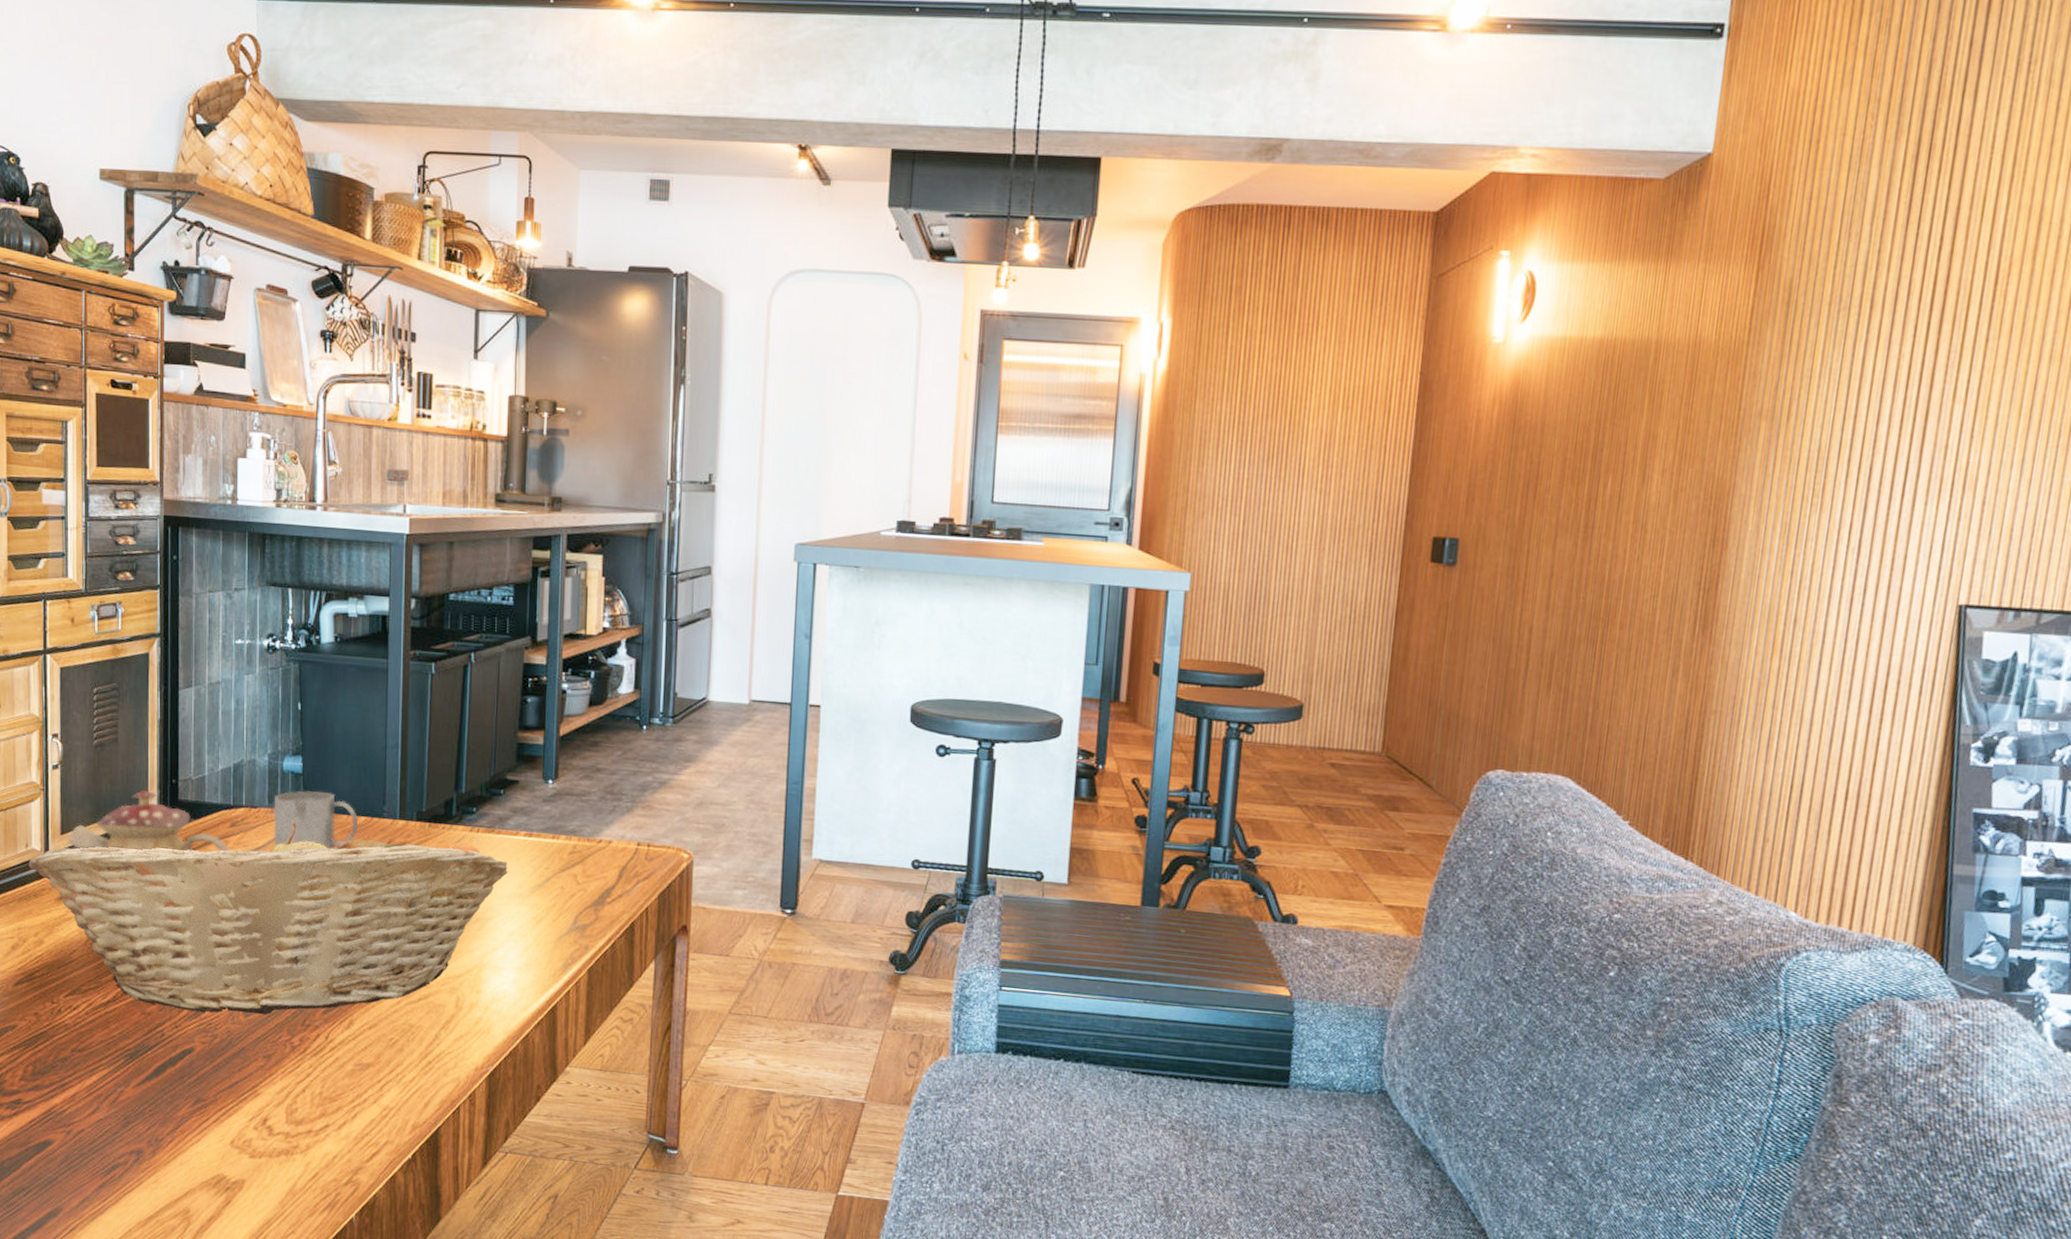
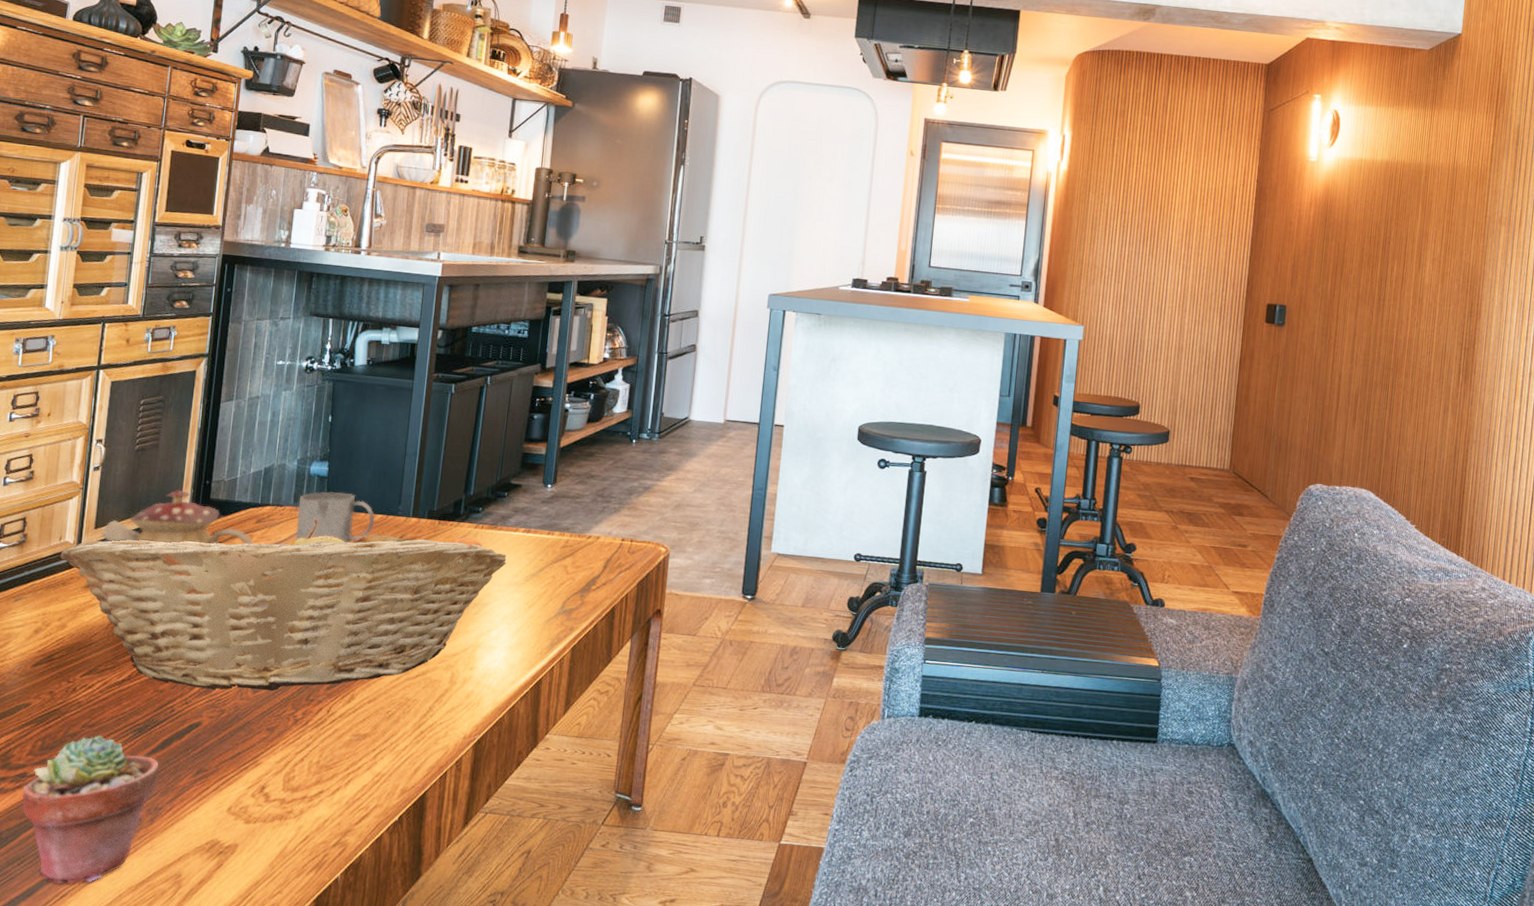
potted succulent: none [19,1061,156,1217] -> present [22,736,159,884]

